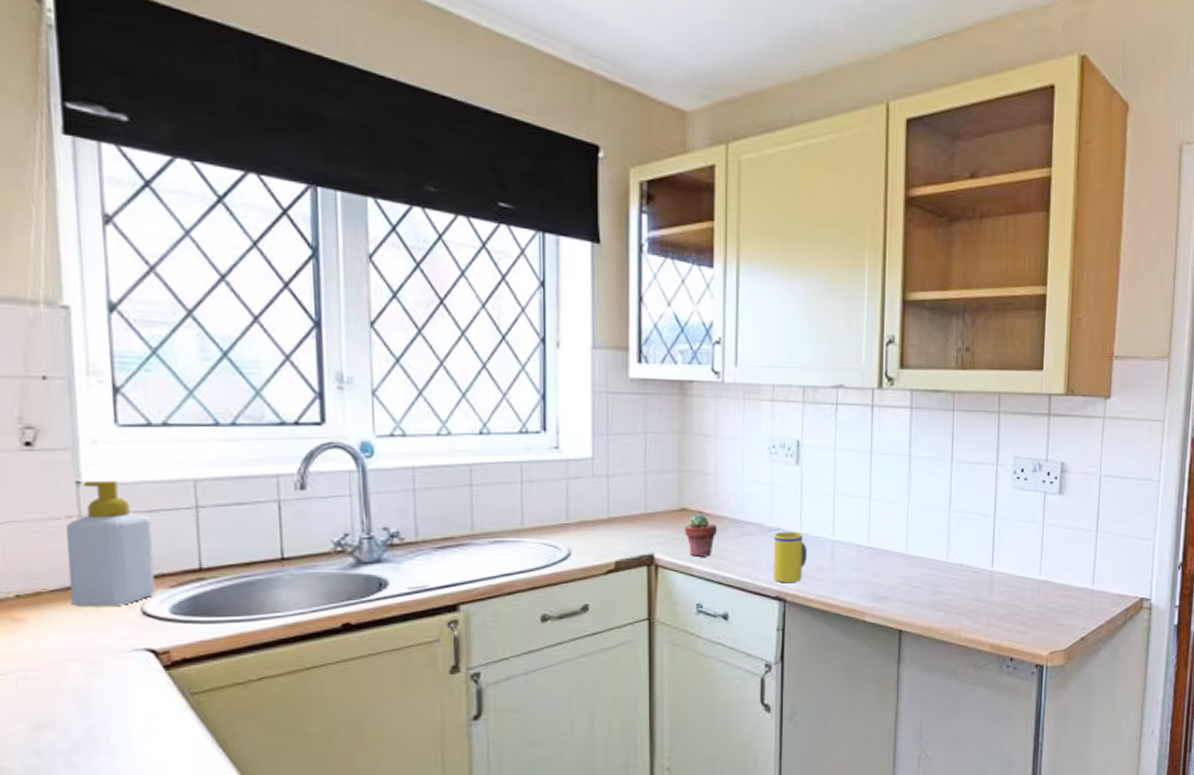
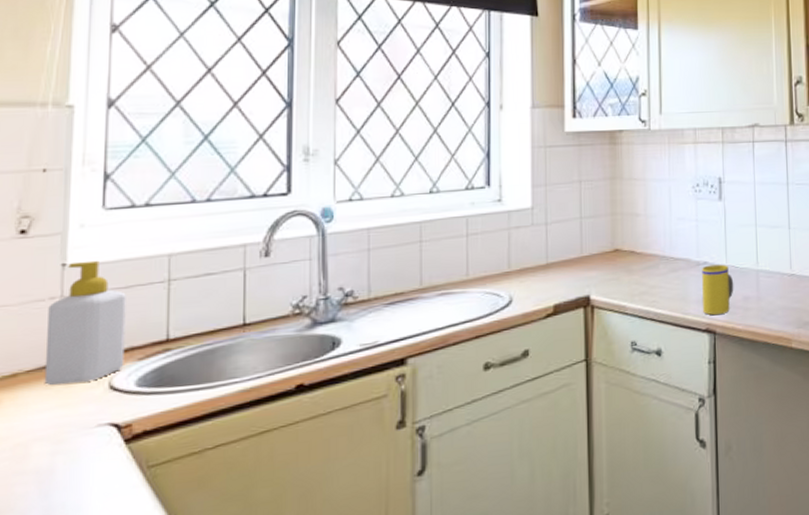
potted succulent: present [684,514,717,557] -> none [618,254,648,295]

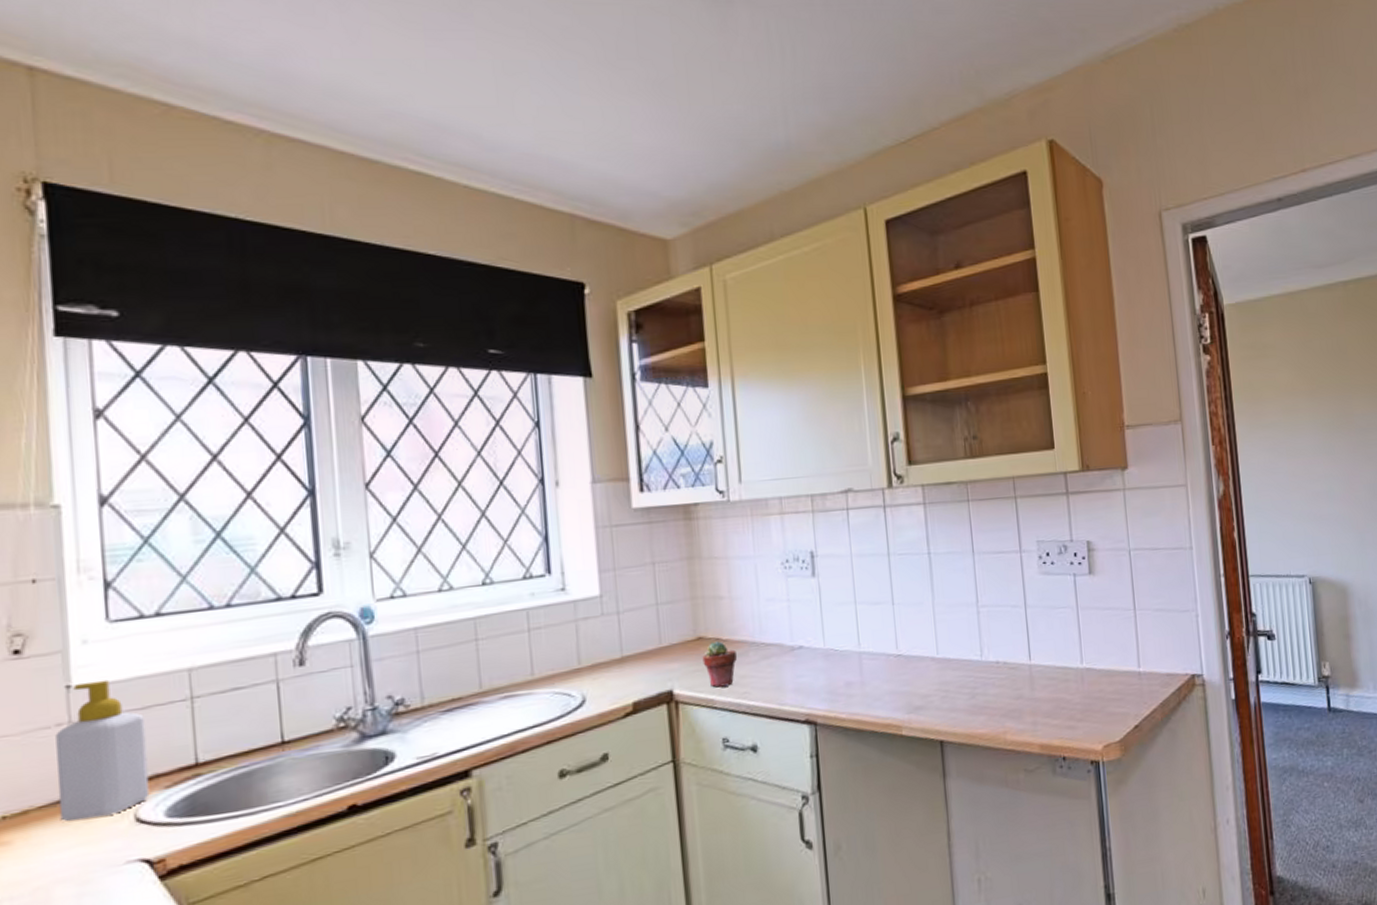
potted succulent: none [618,254,648,295] -> present [702,641,737,688]
mug: present [702,264,734,316] -> none [797,647,835,705]

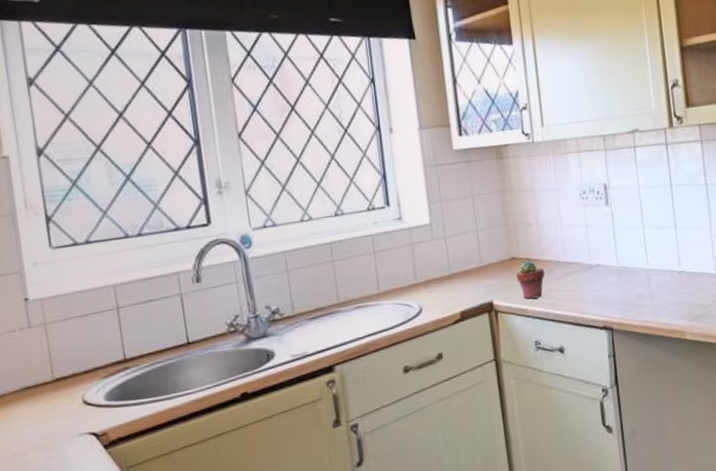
soap bottle: present [55,679,150,822] -> none [20,294,92,403]

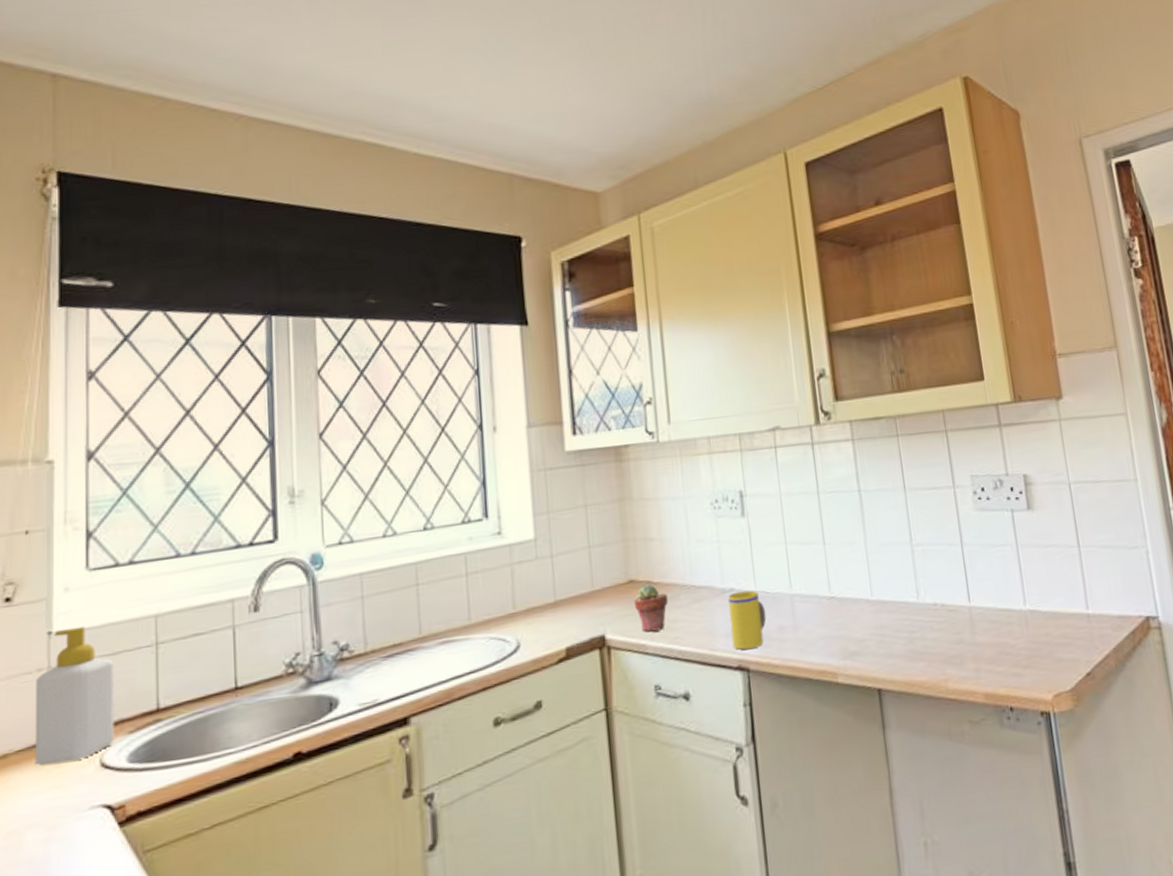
soap bottle: none [20,294,92,403] -> present [34,626,115,766]
mug: none [595,265,627,314] -> present [728,590,767,650]

